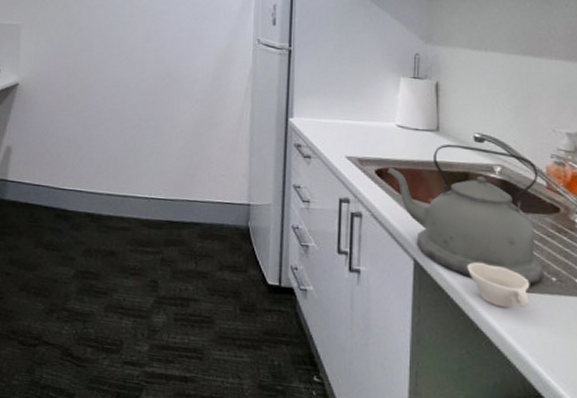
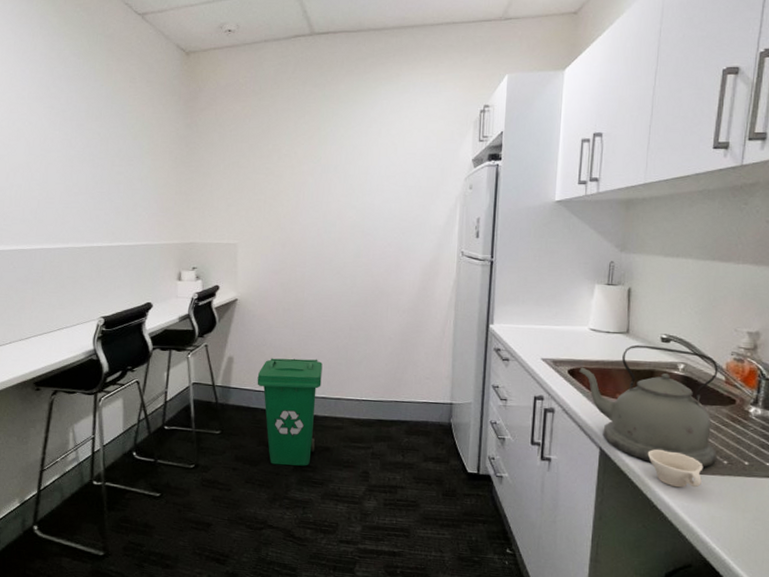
recycling bin: none [36,149,109,273] -> present [257,358,323,466]

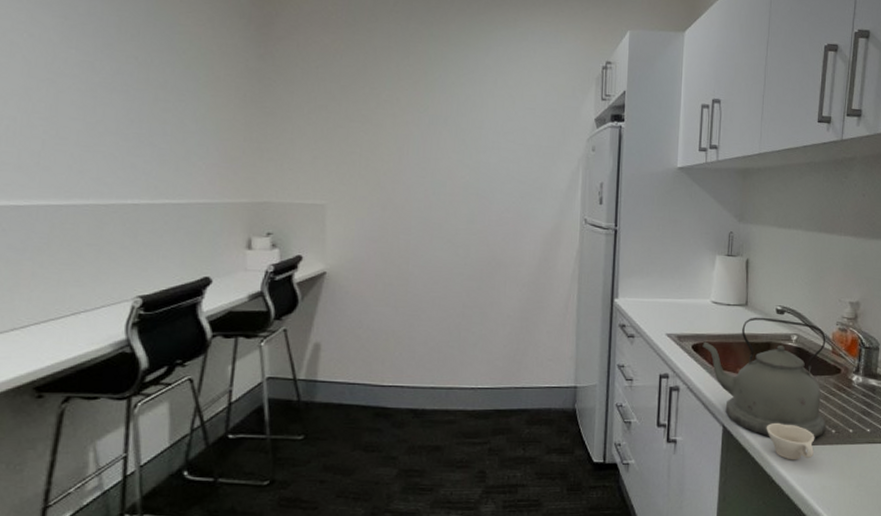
recycling bin: present [257,358,323,466] -> none [351,342,431,472]

